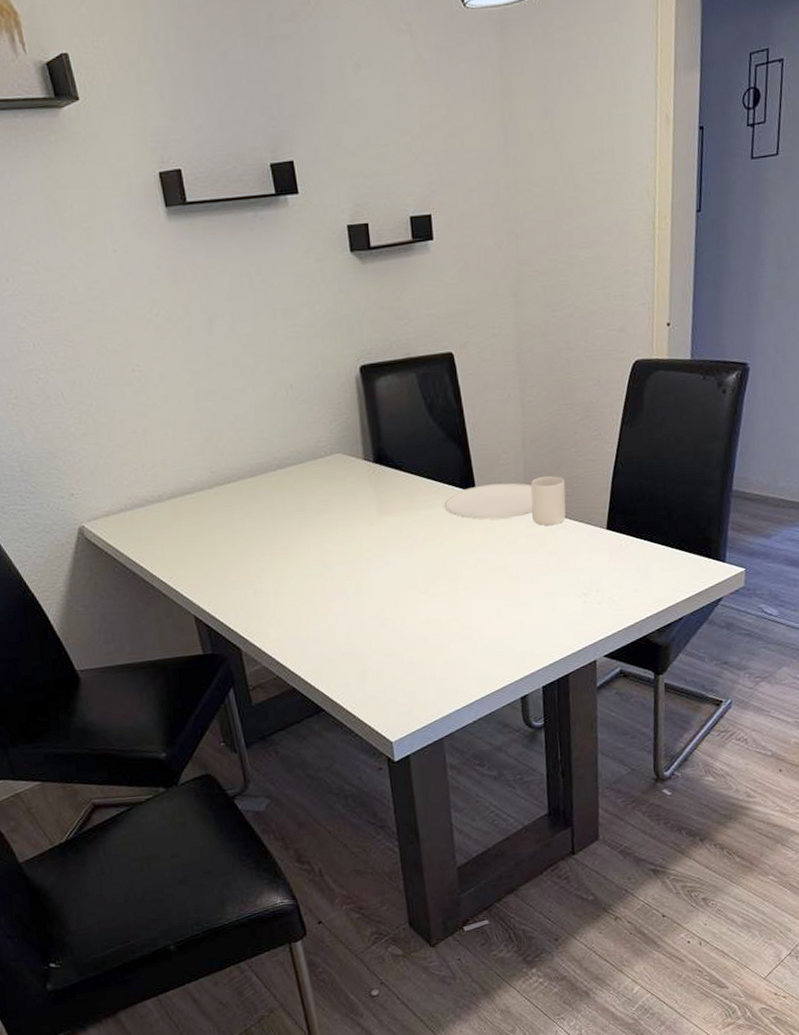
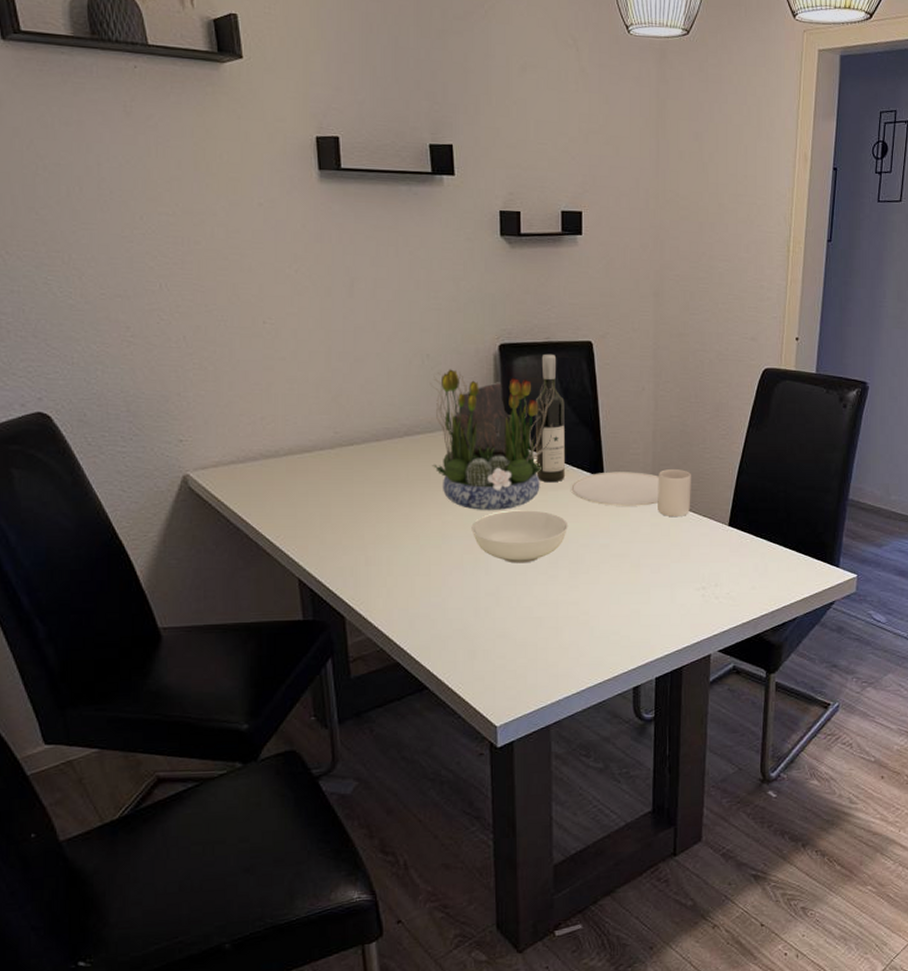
flower arrangement: none [296,397,421,536] -> present [429,369,554,511]
bowl: none [350,531,445,585] -> present [471,510,569,563]
bottle: none [401,370,437,502] -> present [535,353,565,483]

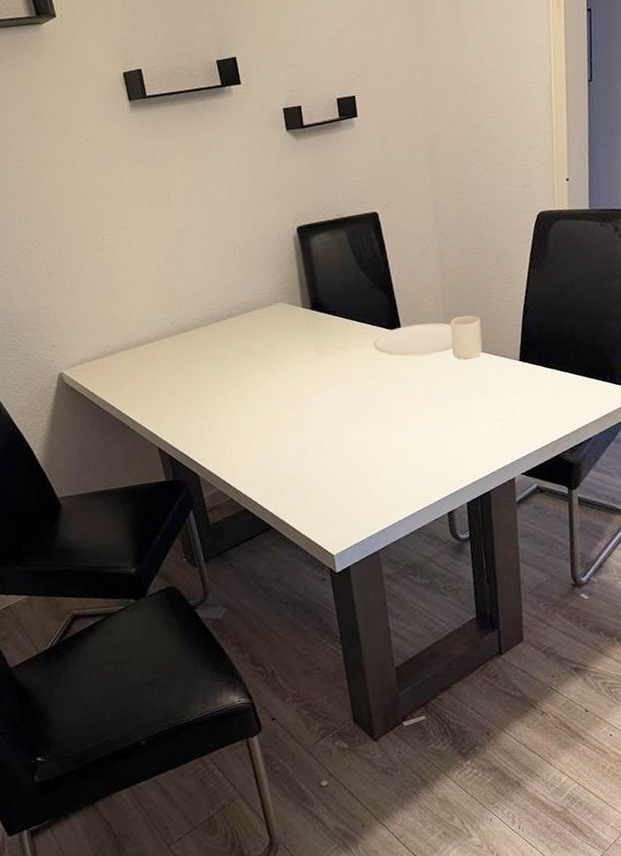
flower arrangement: present [429,369,554,511] -> none [242,254,352,374]
bowl: present [471,510,569,563] -> none [292,368,375,416]
bottle: present [535,353,565,483] -> none [334,228,367,342]

